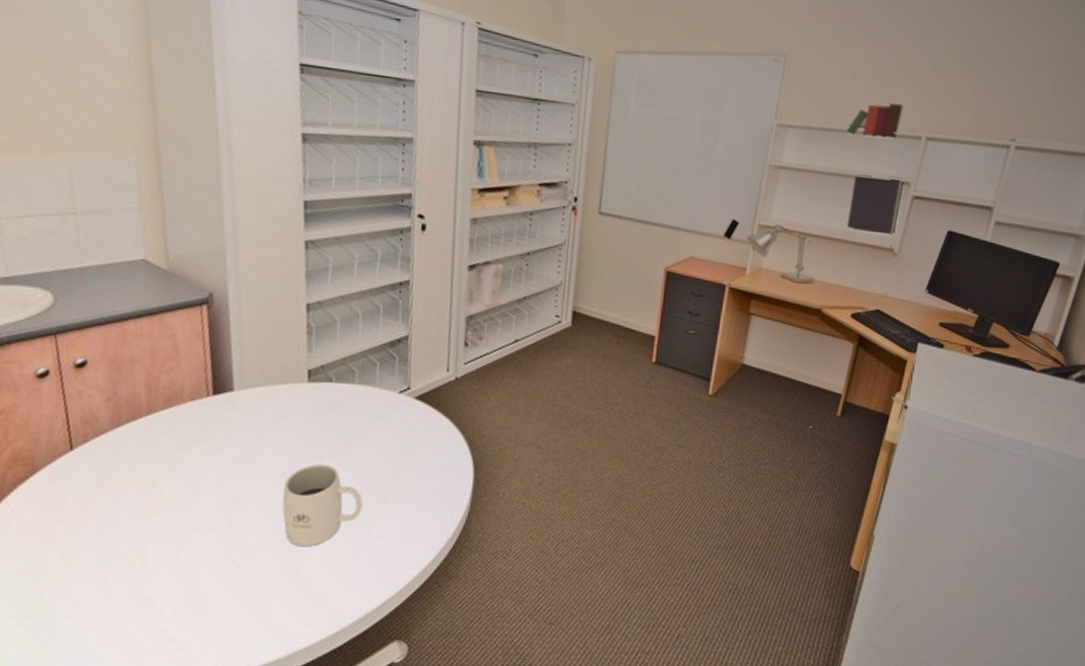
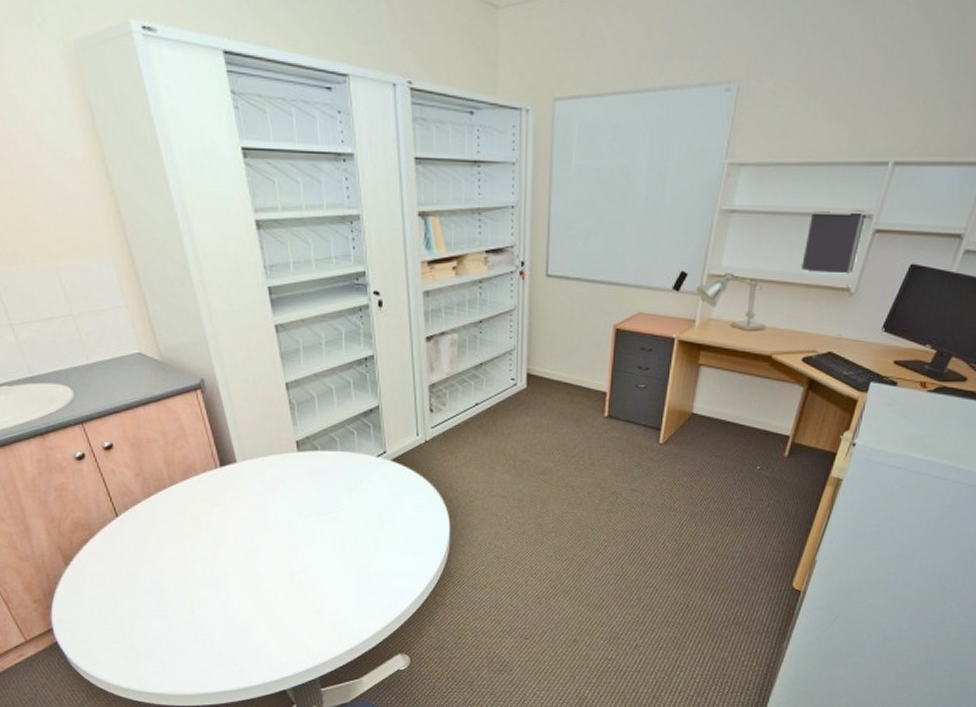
mug: present [282,464,363,547] -> none [291,520,359,585]
books: present [846,103,903,139] -> none [804,125,870,168]

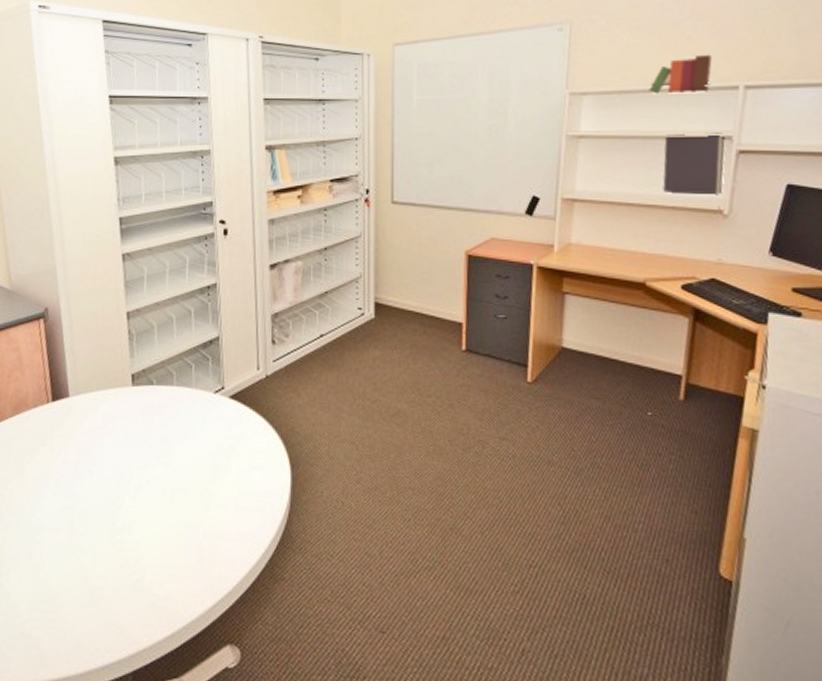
desk lamp: present [696,273,766,331] -> none [551,197,634,256]
books: none [804,125,870,168] -> present [649,54,712,94]

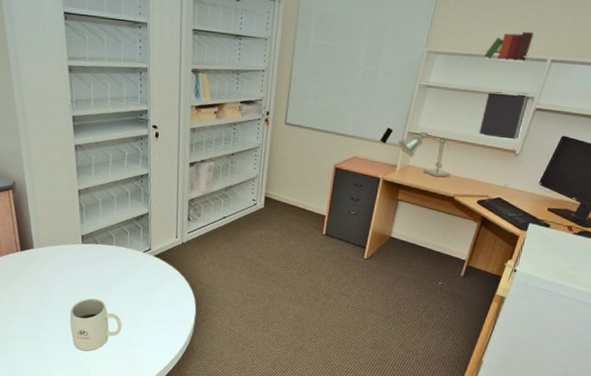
mug: none [116,465,188,547] -> present [69,298,122,351]
desk lamp: none [551,197,634,256] -> present [399,132,451,178]

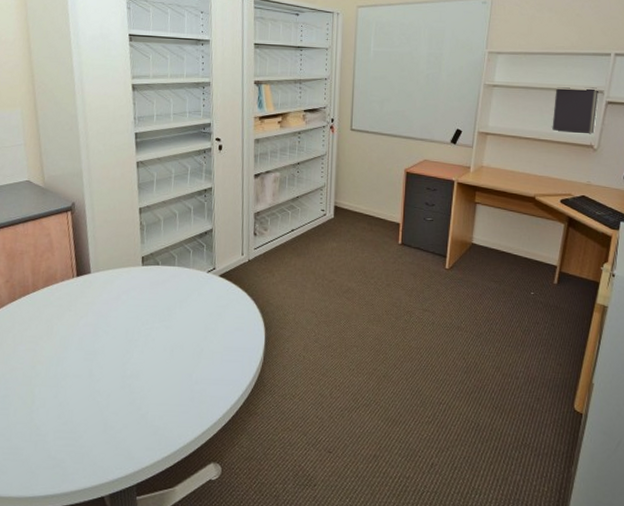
mug: present [69,298,122,351] -> none [127,327,184,390]
desk lamp: present [399,132,451,178] -> none [470,131,528,177]
books: present [484,31,534,62] -> none [546,28,593,57]

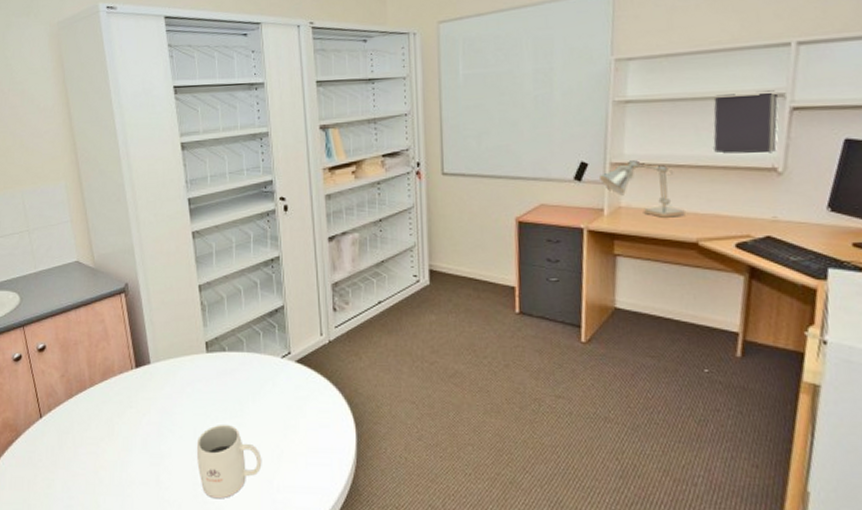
mug: none [127,327,184,390] -> present [196,425,262,499]
desk lamp: none [470,131,528,177] -> present [600,160,685,218]

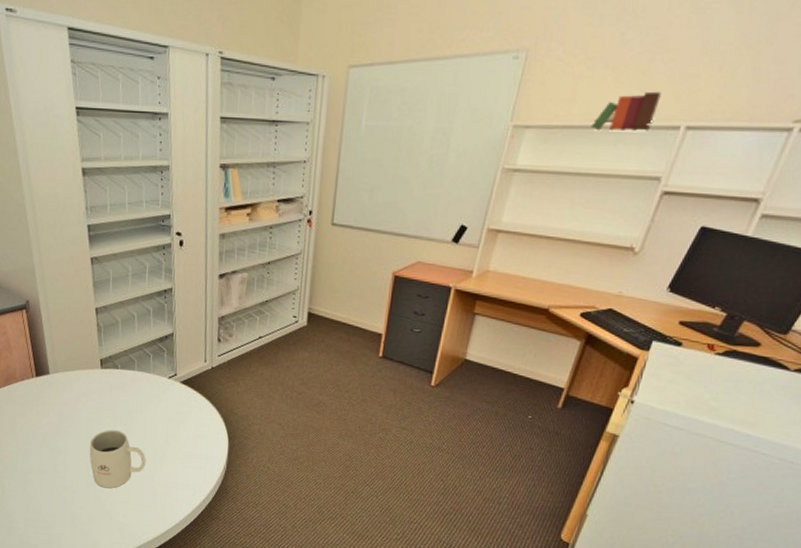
desk lamp: present [600,160,685,218] -> none [475,228,544,285]
books: none [696,12,762,56] -> present [591,91,661,132]
binder: present [713,90,778,153] -> none [583,172,654,232]

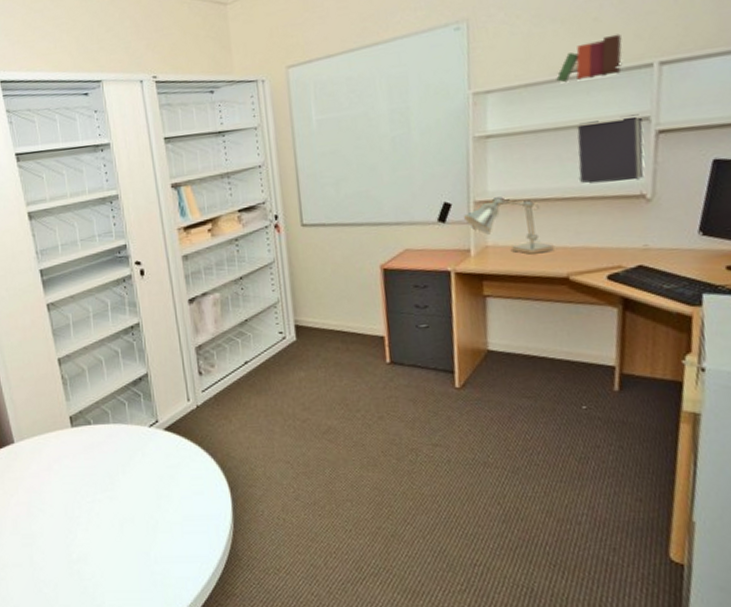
mug: present [89,430,146,489] -> none [68,500,137,575]
desk lamp: none [475,228,544,285] -> present [464,197,554,255]
binder: none [583,172,654,232] -> present [577,114,644,183]

